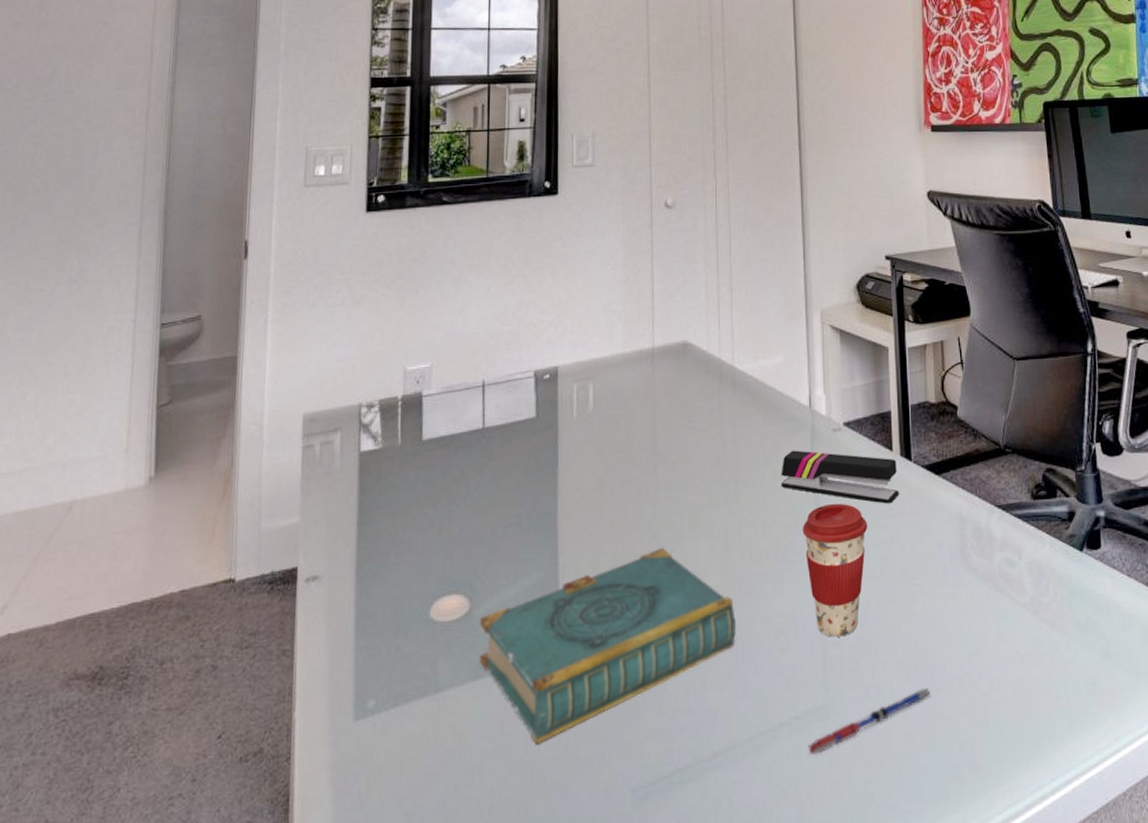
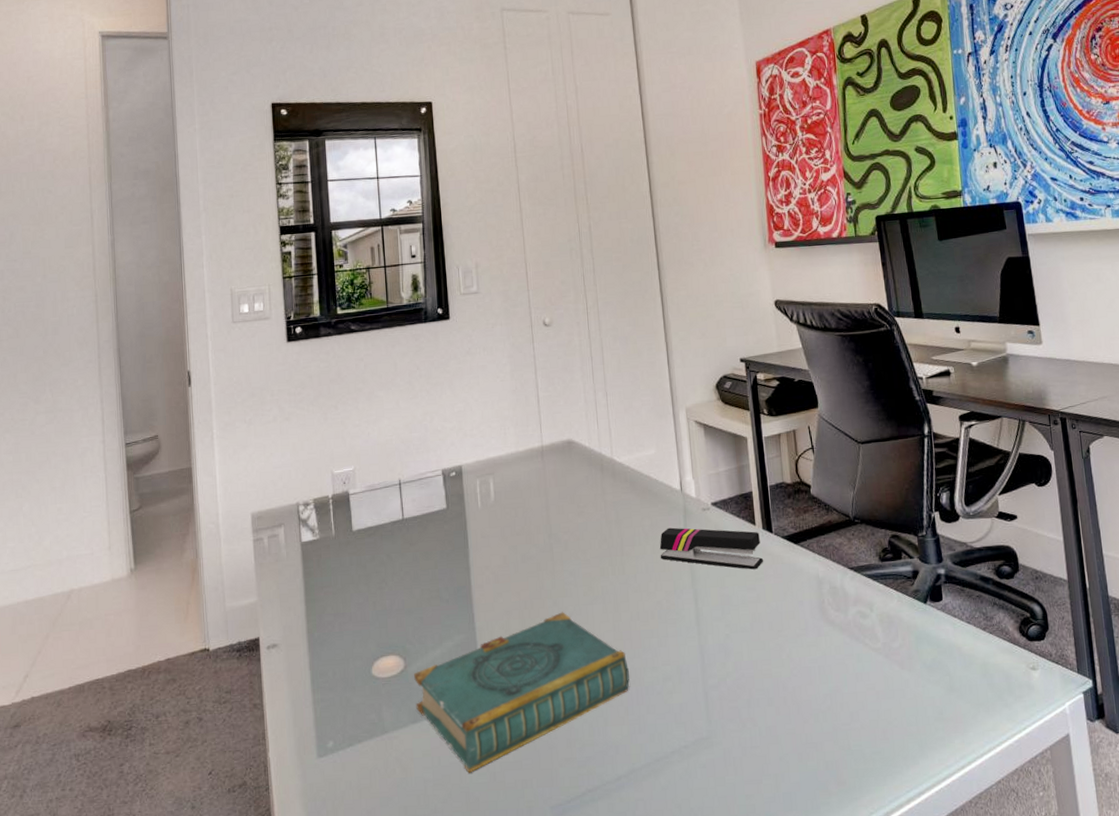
coffee cup: present [802,503,868,637] -> none [681,570,738,681]
pen: present [808,687,931,754] -> none [697,719,800,776]

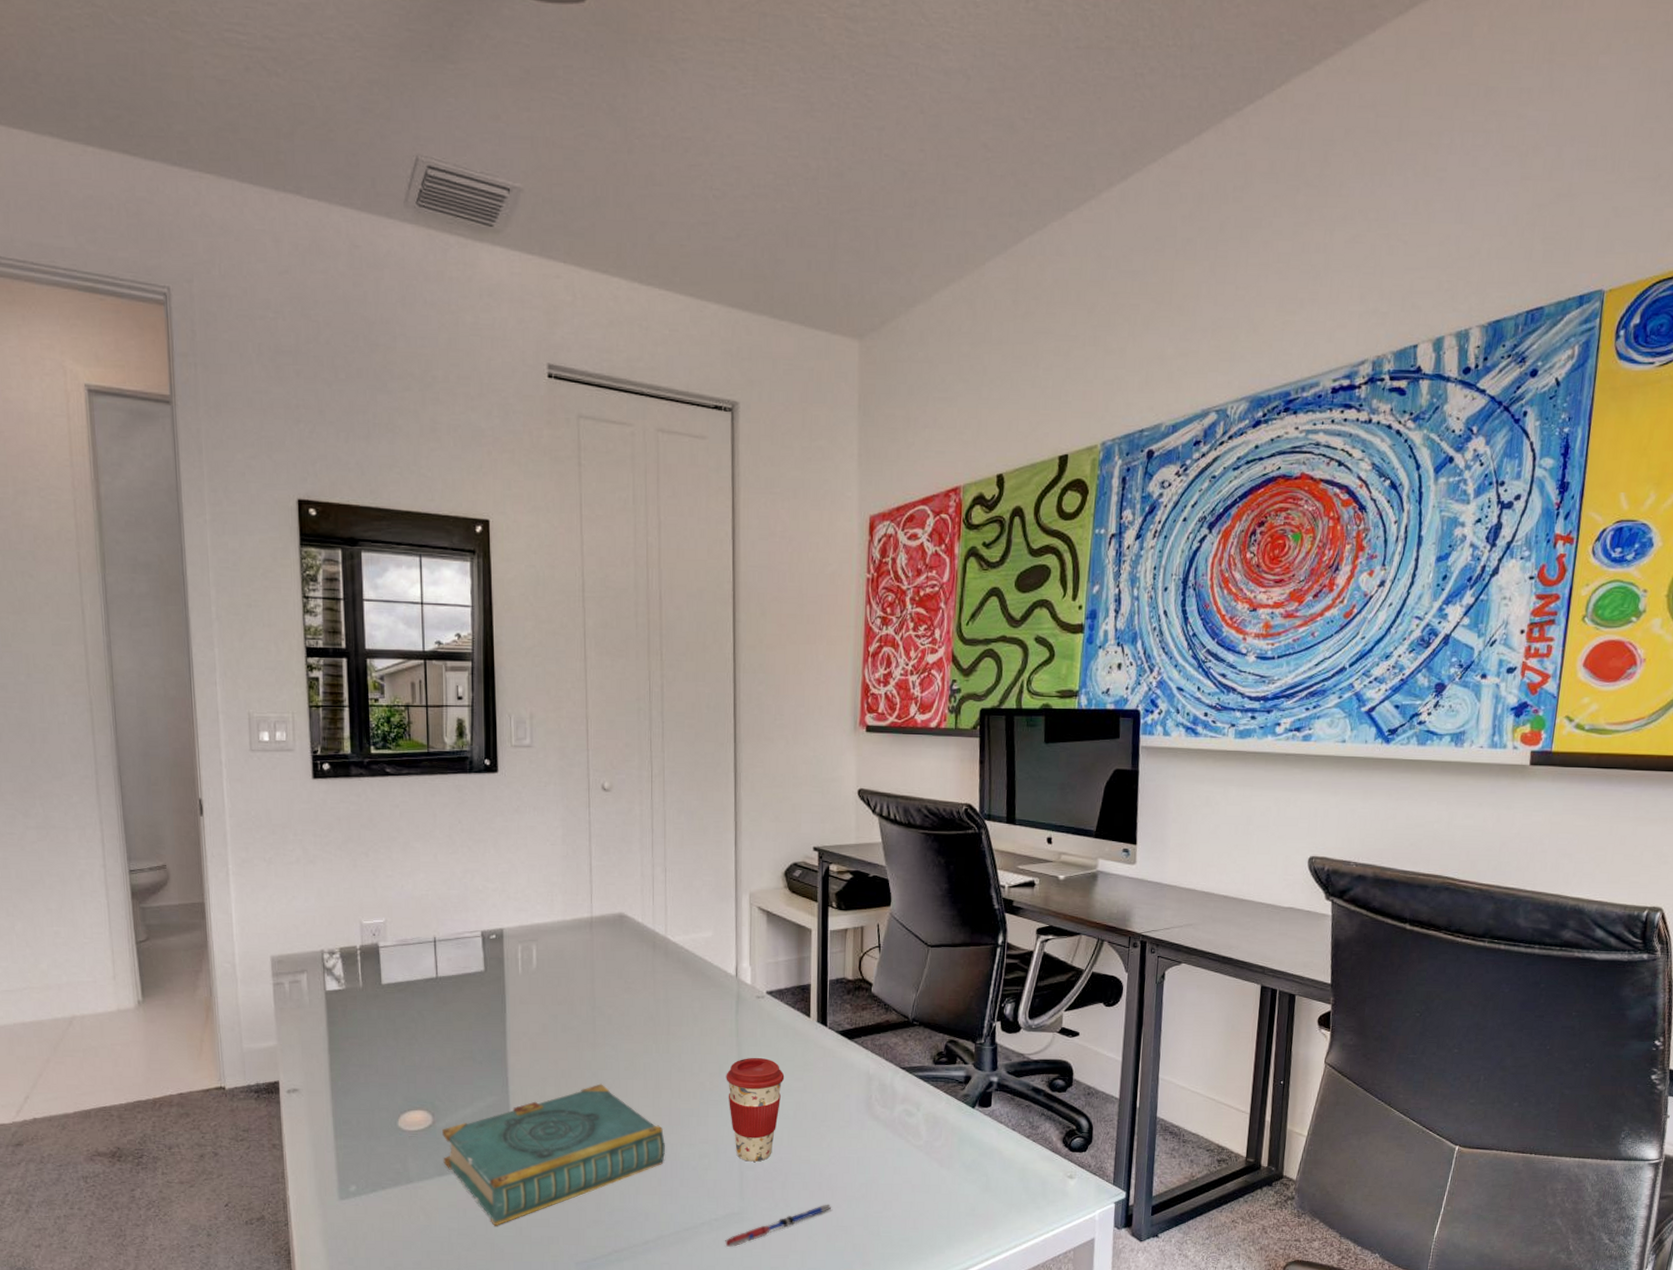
stapler: present [659,527,763,570] -> none [707,1012,814,1061]
coffee cup: none [681,570,738,681] -> present [726,1057,785,1162]
pen: none [697,719,800,776] -> present [725,1204,832,1247]

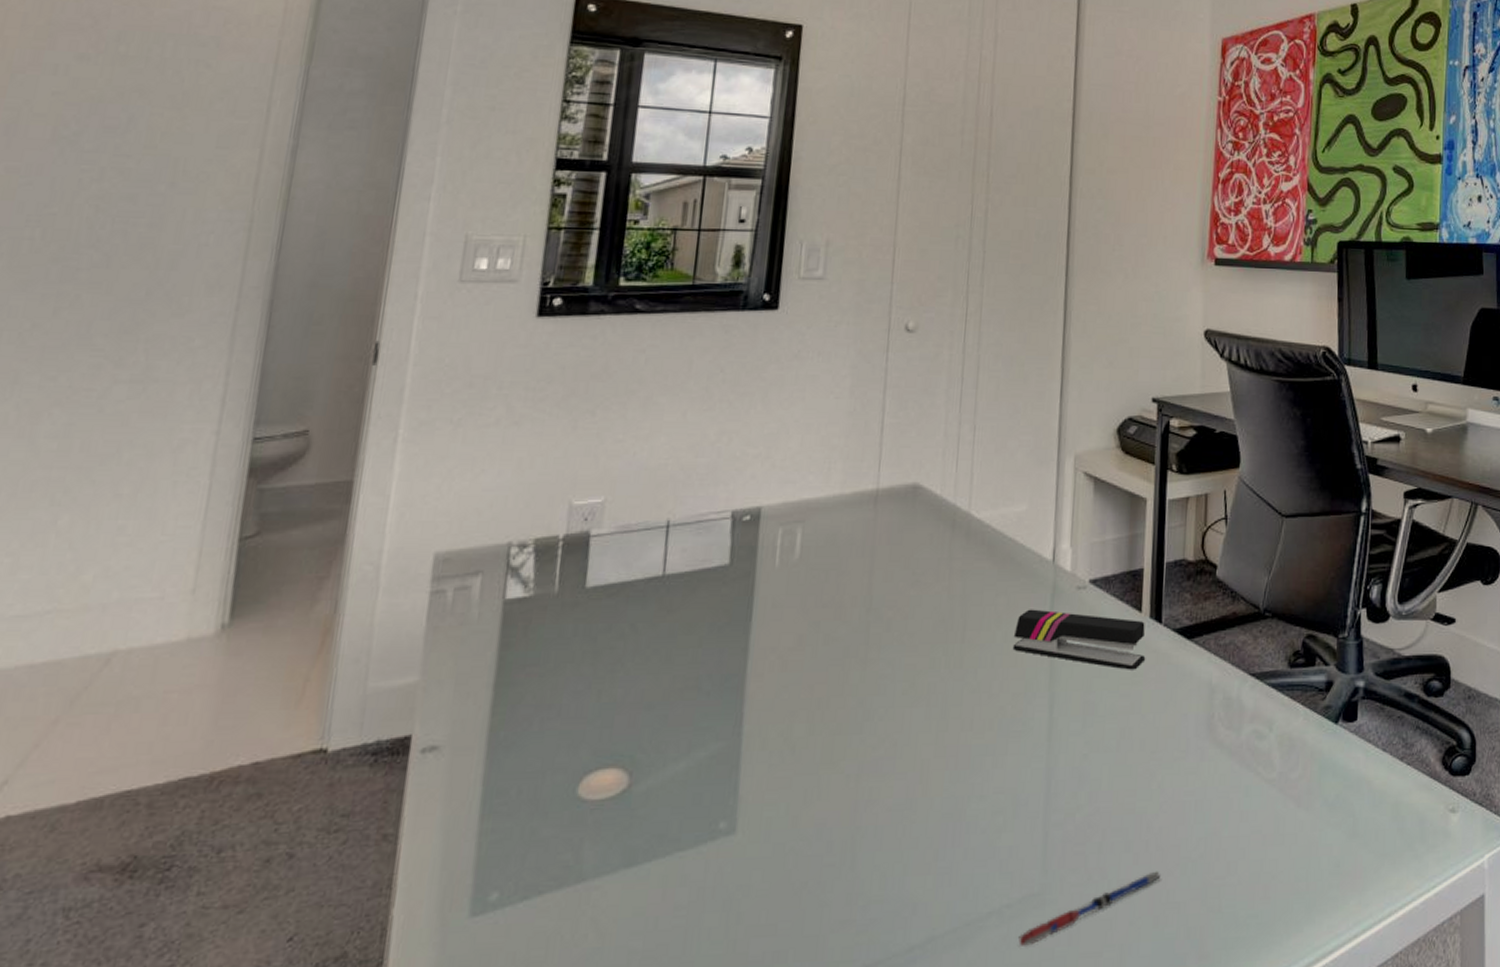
book: present [442,1084,665,1226] -> none [635,715,948,941]
stapler: none [707,1012,814,1061] -> present [1012,609,1145,670]
coffee cup: present [726,1057,785,1162] -> none [1033,668,1108,816]

